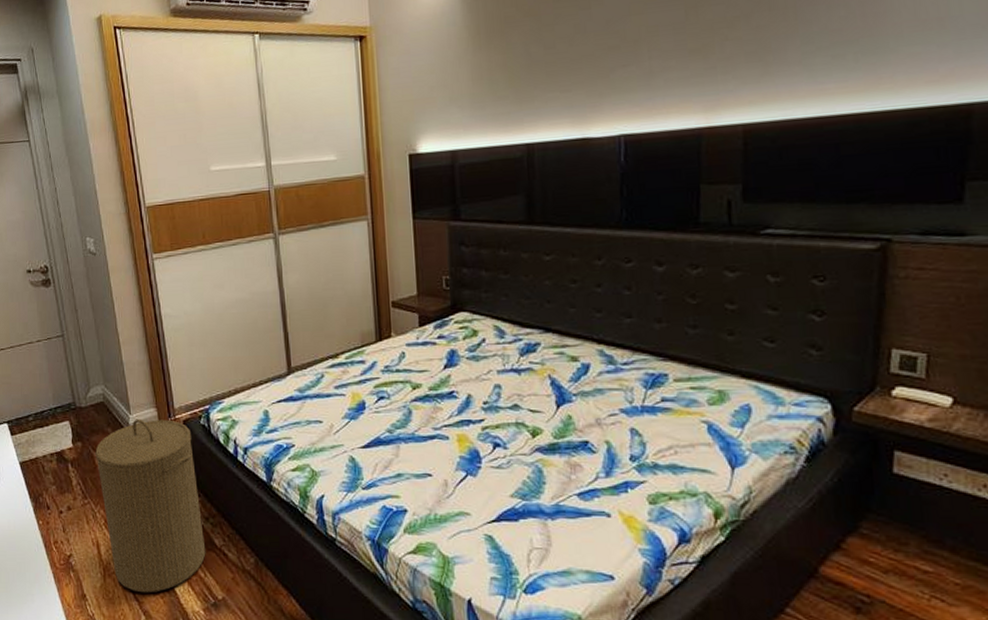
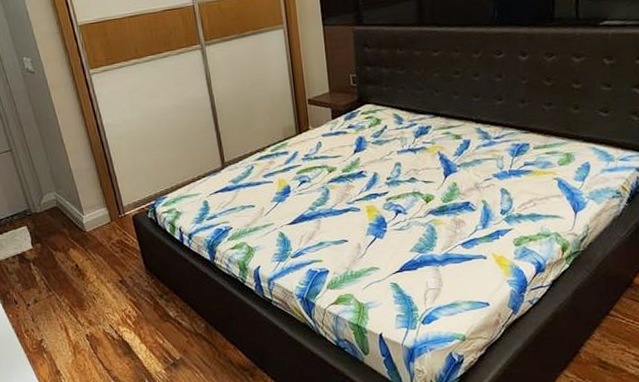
laundry hamper: present [95,418,206,593] -> none [54,216,163,363]

